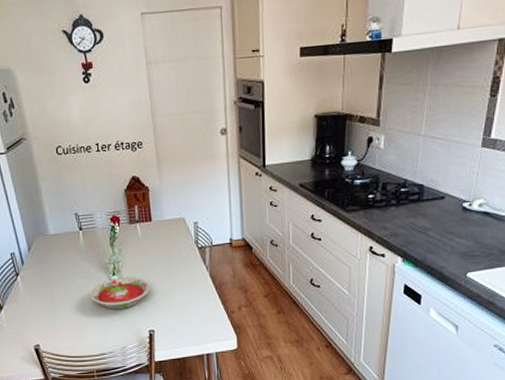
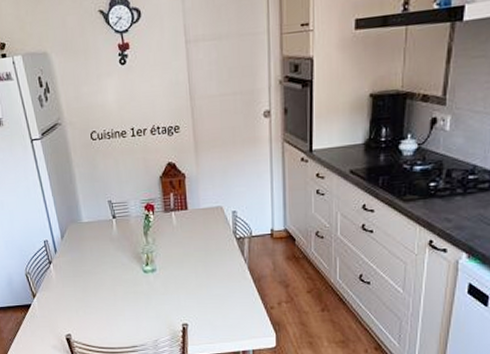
bowl: present [90,277,150,310] -> none [123,268,185,301]

